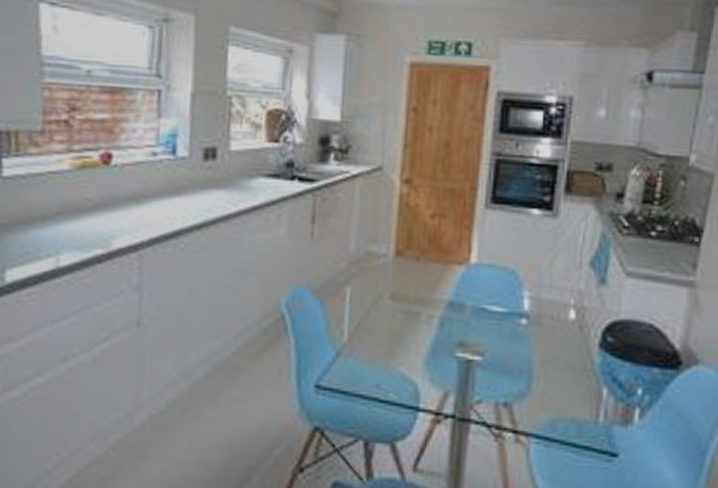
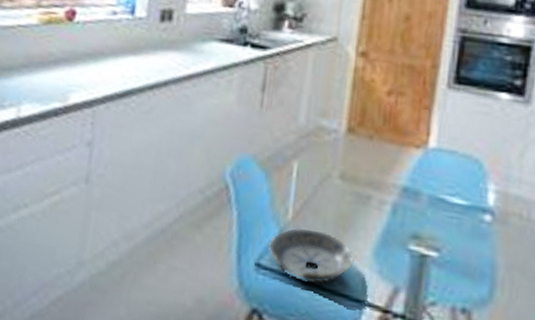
bowl: none [326,348,407,397] -> present [268,228,354,284]

